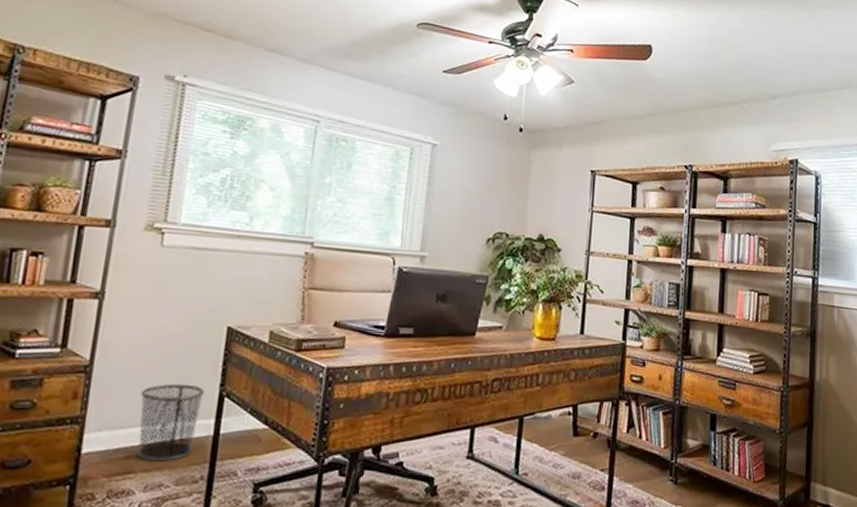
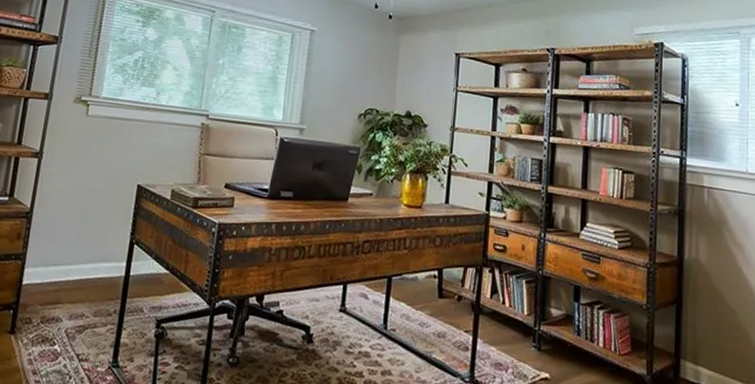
waste bin: present [137,383,205,462] -> none [65,230,119,296]

